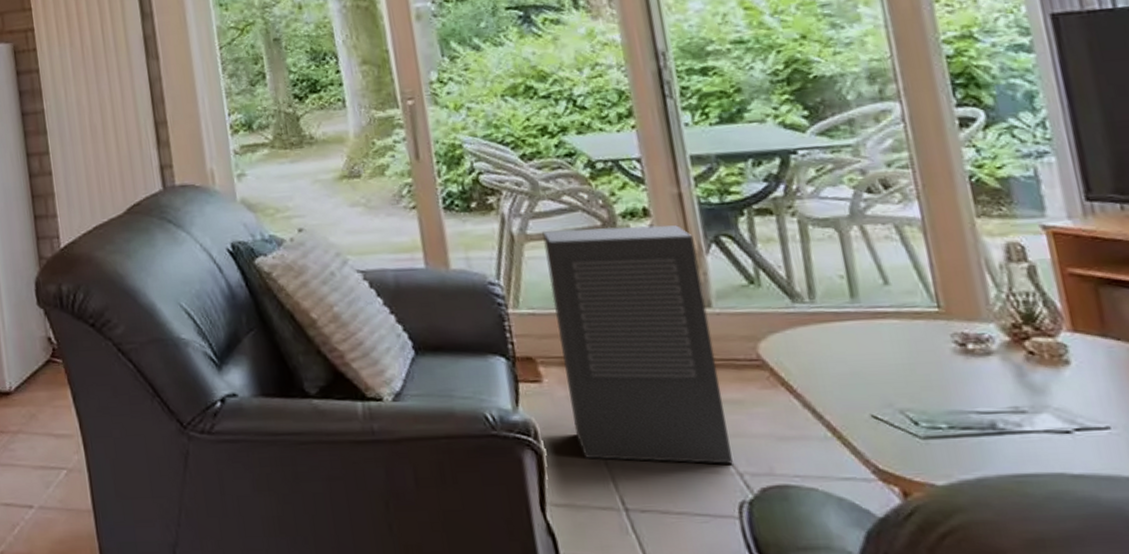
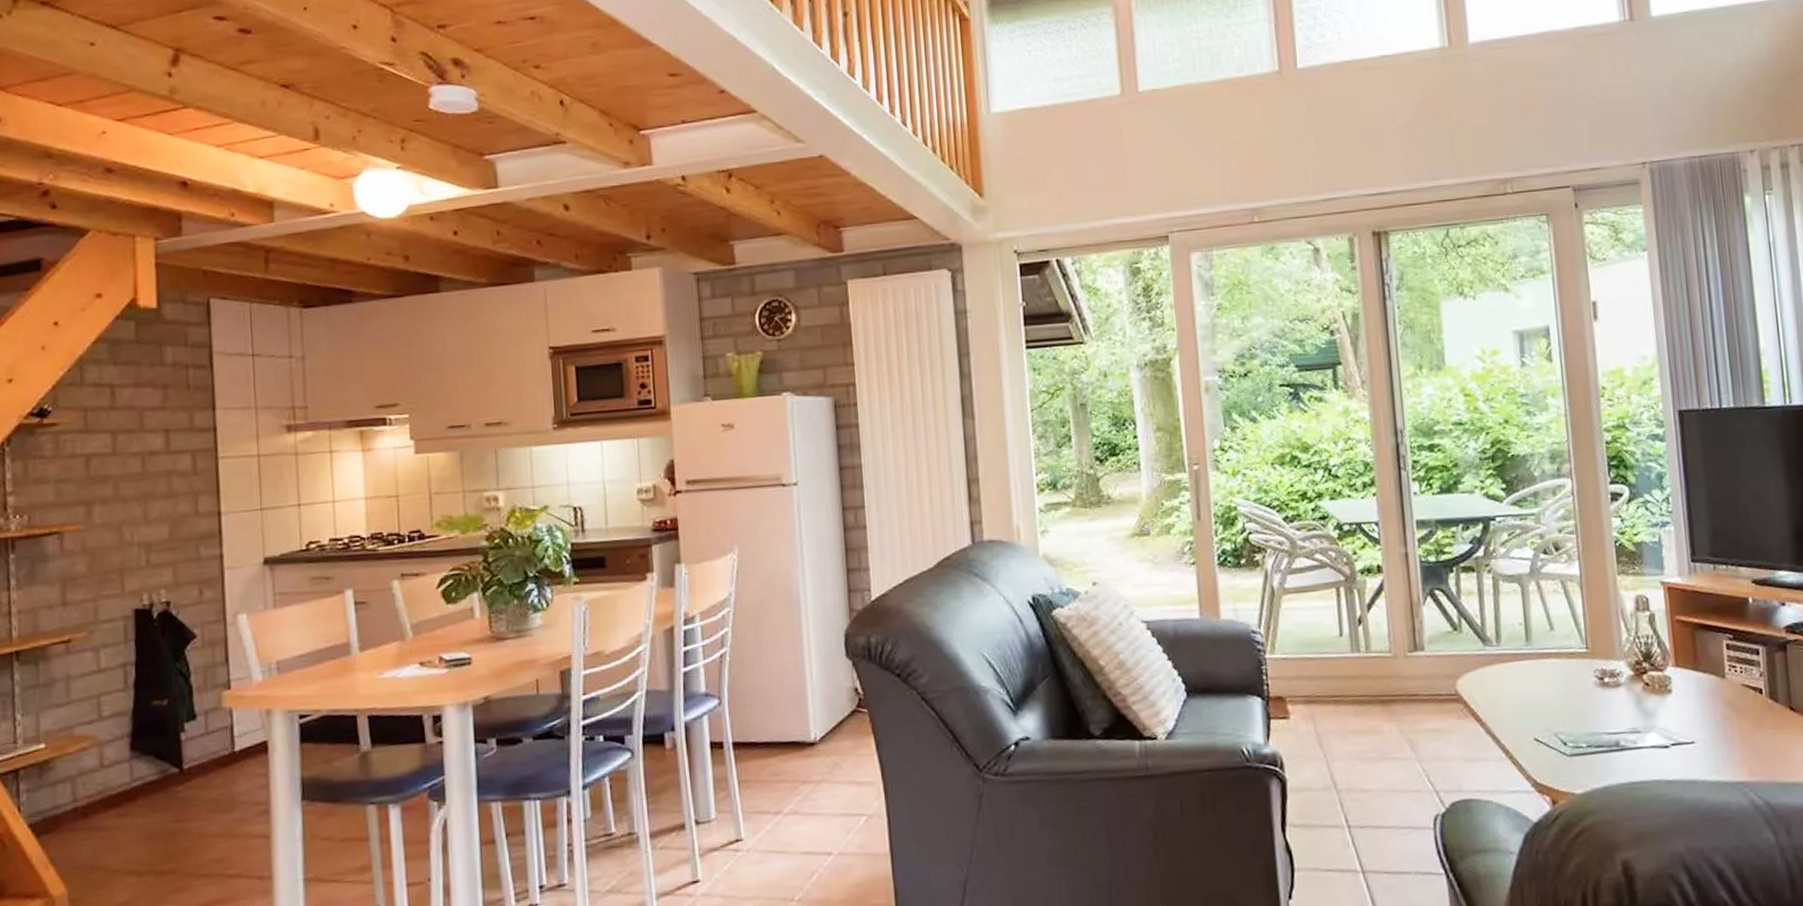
air purifier: present [542,225,733,464] -> none [1297,580,1432,784]

